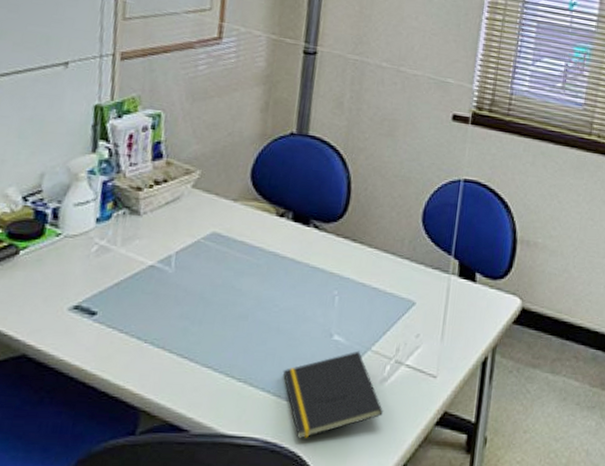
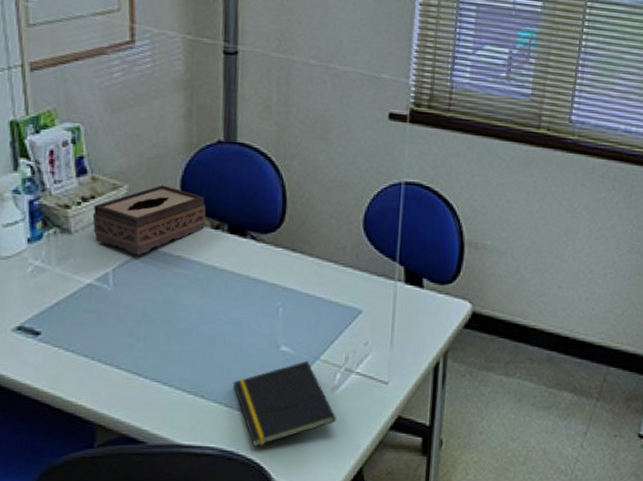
tissue box: none [161,172,274,239] -> present [92,185,206,255]

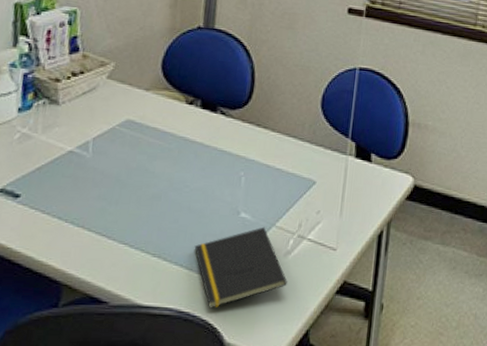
tissue box: present [92,185,206,255] -> none [79,63,183,126]

